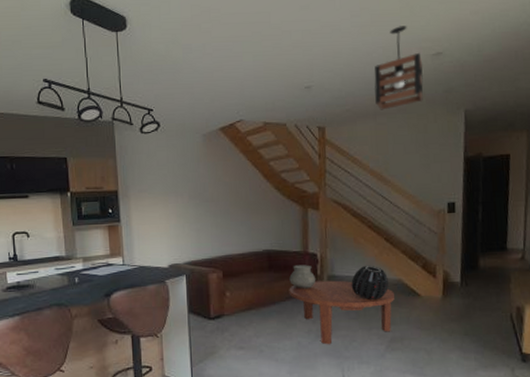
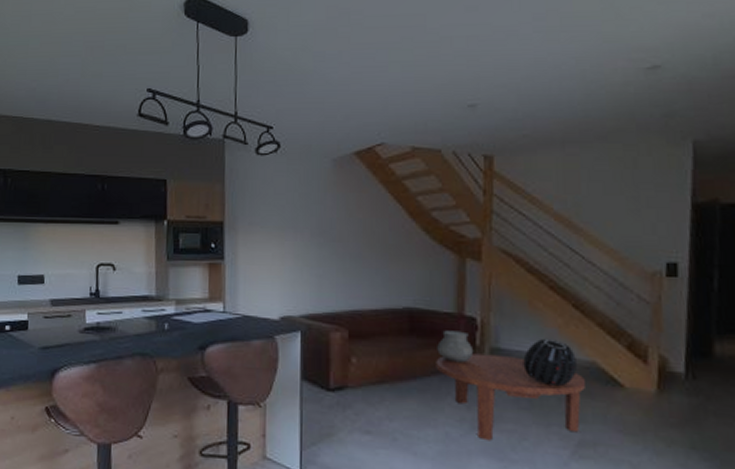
pendant light: present [374,26,423,110] -> none [563,31,633,137]

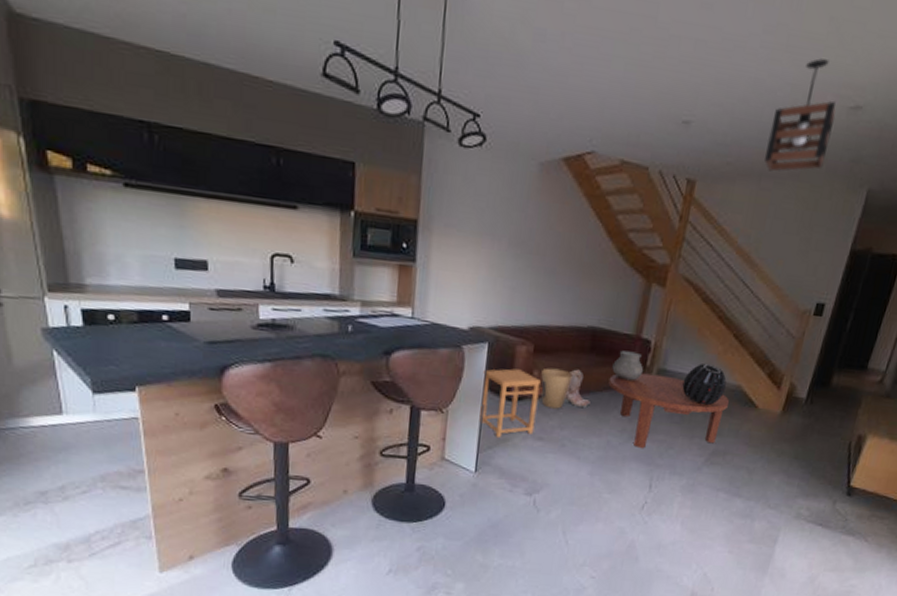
side table: none [298,356,360,432] -> present [479,368,541,437]
trash can: none [360,353,394,398] -> present [541,367,573,409]
boots: none [387,353,420,395] -> present [563,369,592,407]
pendant light: none [563,31,633,137] -> present [764,58,836,172]

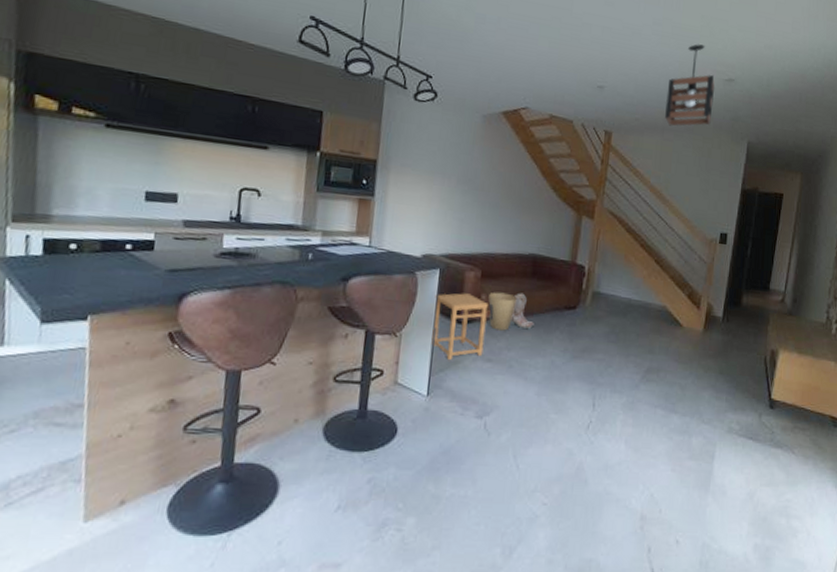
coffee table: present [608,373,730,449] -> none [549,296,658,368]
ceramic pot: present [612,350,644,381] -> none [552,275,581,303]
decorative sphere: present [682,363,726,406] -> none [615,285,653,325]

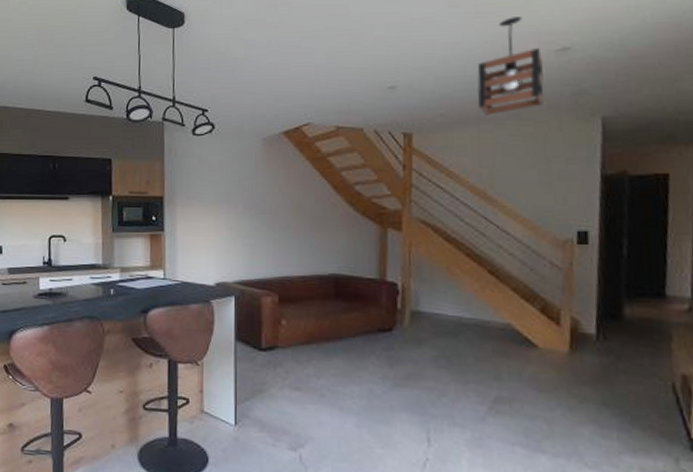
side table: present [431,293,488,360] -> none [233,319,290,388]
trash can: present [488,292,517,331] -> none [289,316,321,357]
boots: present [509,293,535,329] -> none [315,316,346,354]

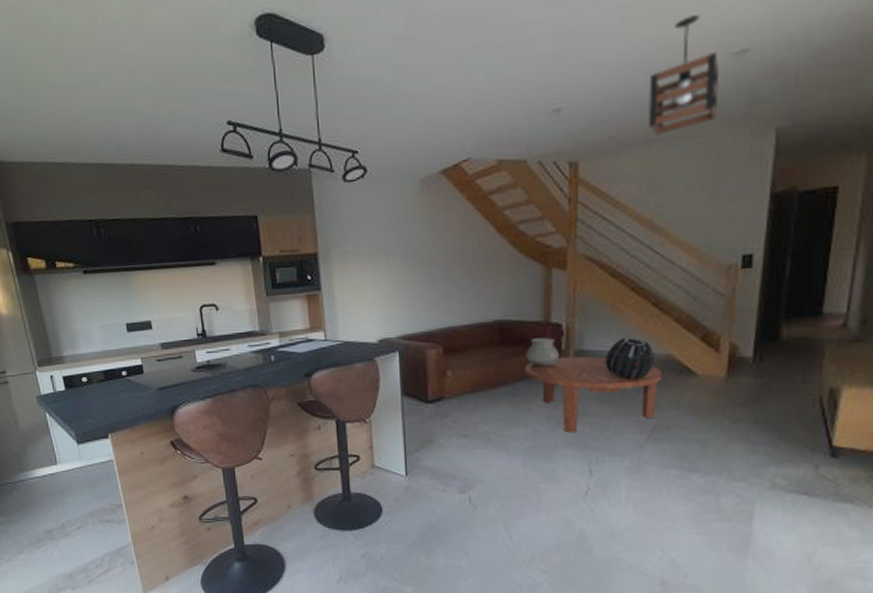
coffee table: none [360,316,502,397] -> present [525,356,663,434]
ceramic pot: none [361,295,396,325] -> present [526,337,560,367]
decorative sphere: none [441,302,493,347] -> present [605,337,654,381]

